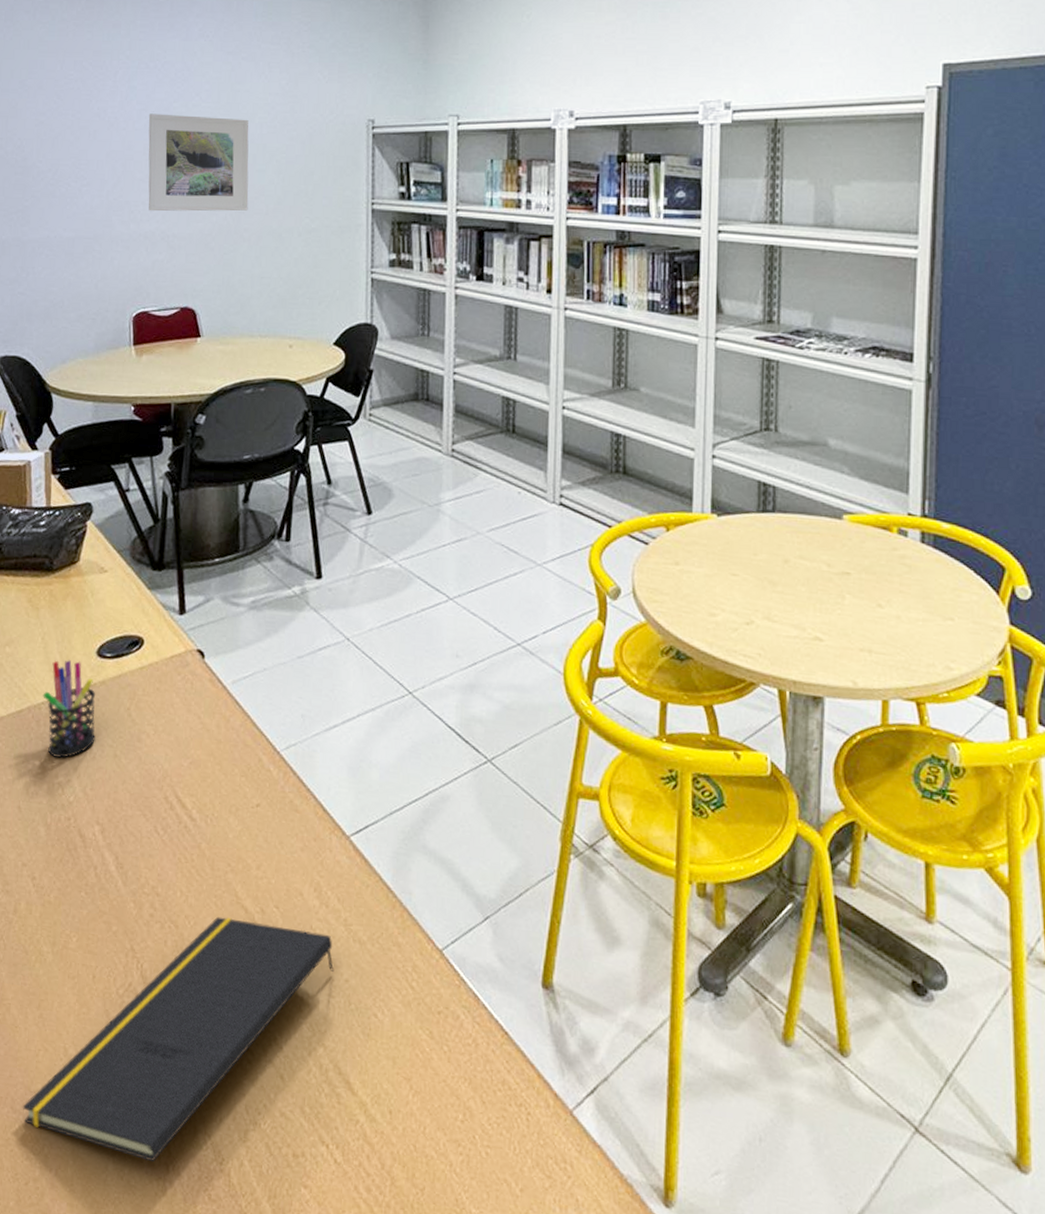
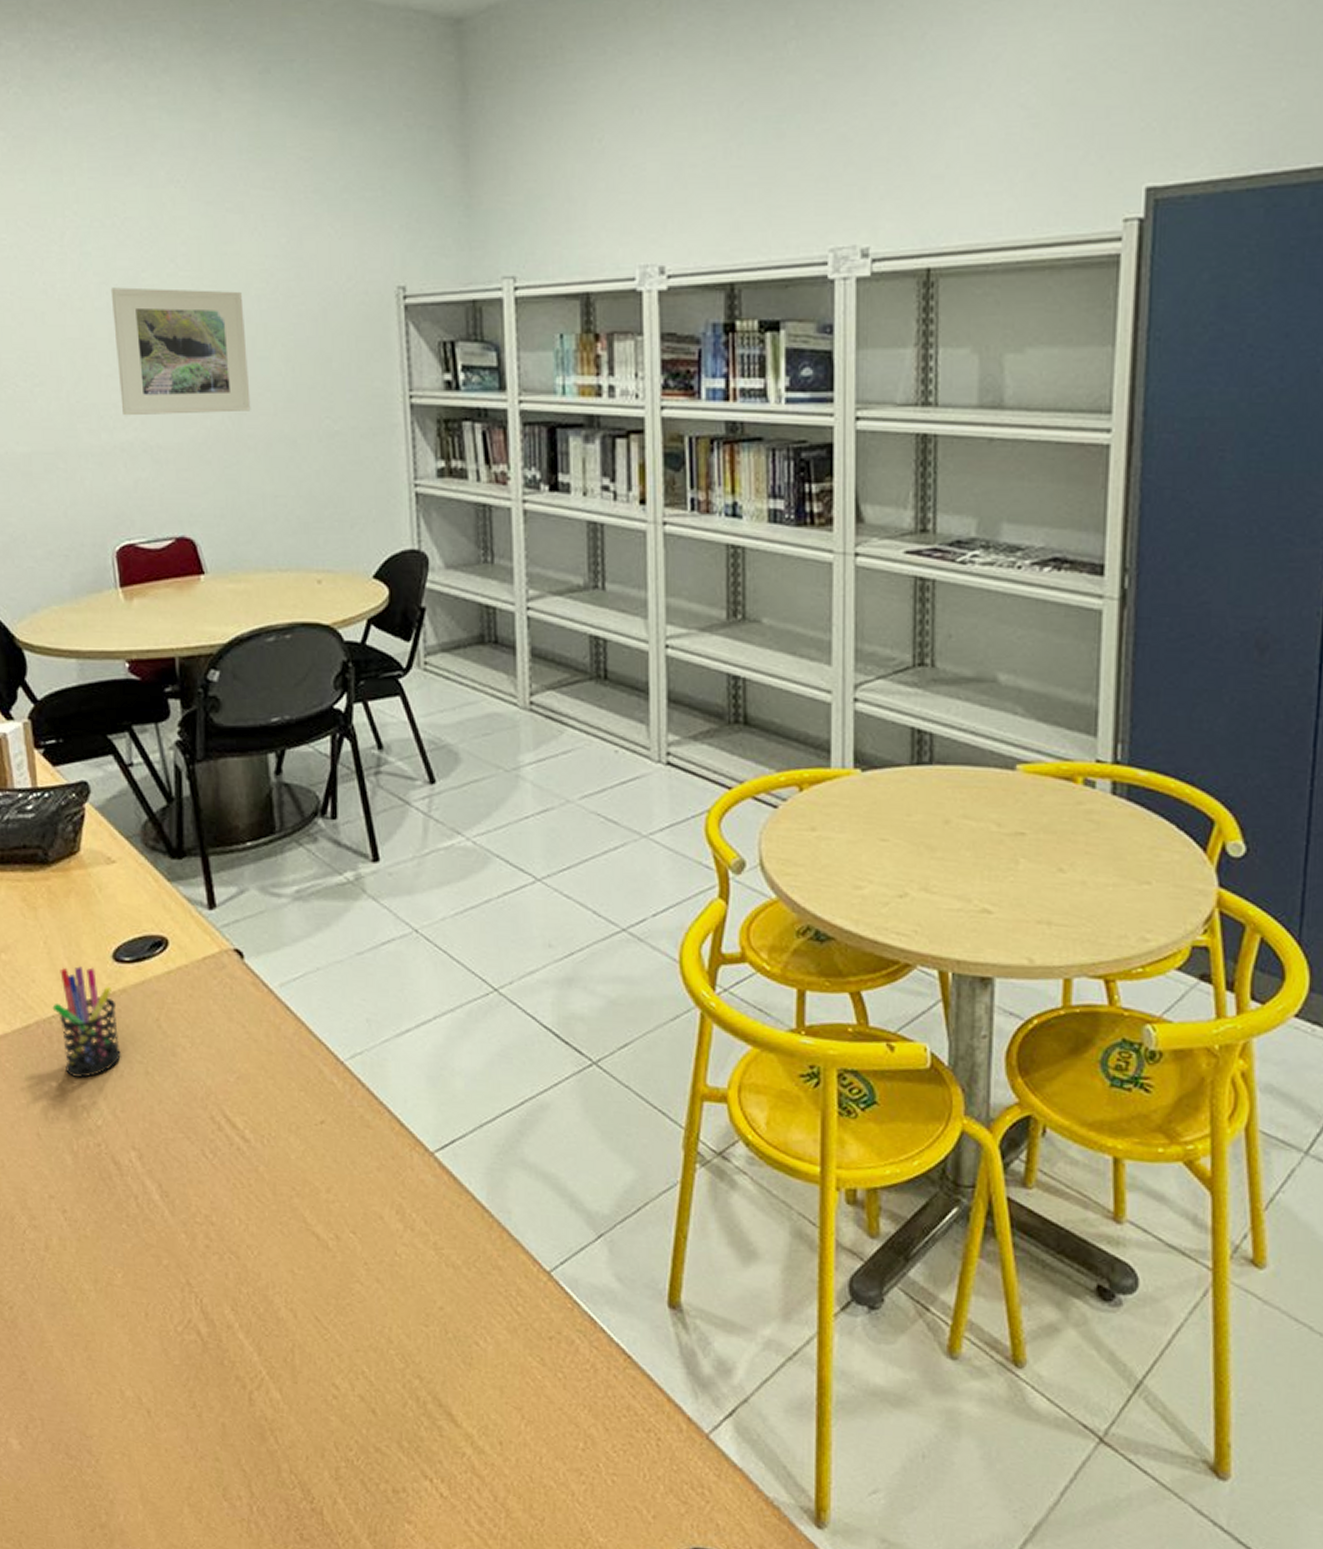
notepad: present [22,916,335,1163] -> none [78,1245,426,1504]

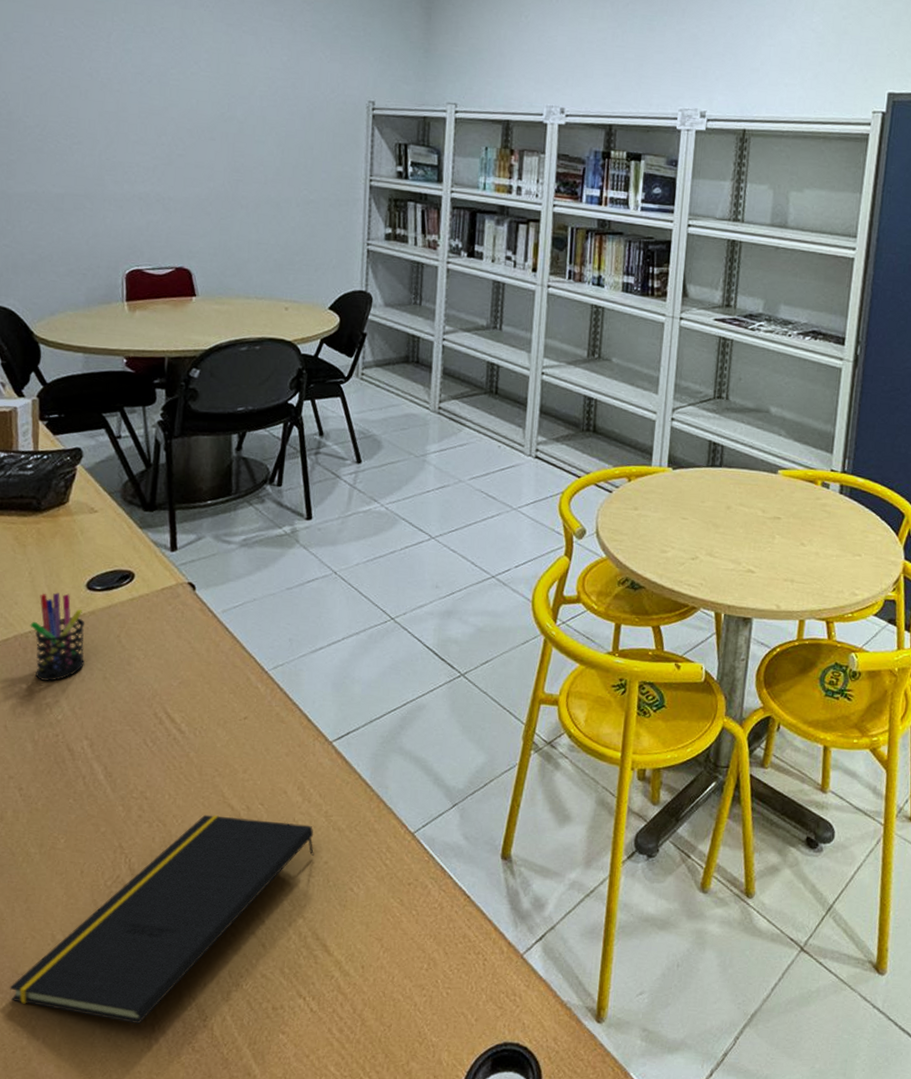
notepad: none [78,1245,426,1504] -> present [9,814,315,1025]
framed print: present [110,287,251,416] -> none [143,77,249,179]

